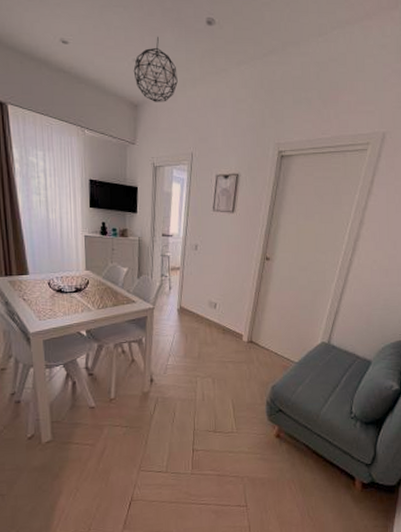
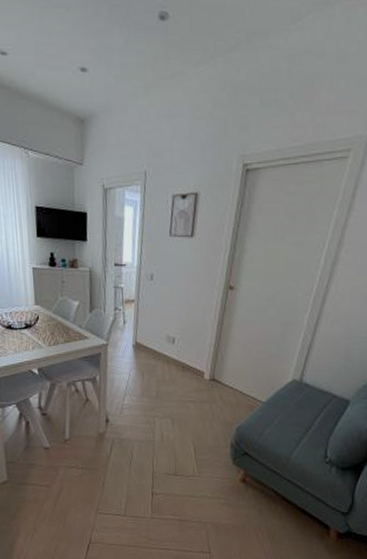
pendant light: present [133,36,178,102] -> none [78,38,128,116]

